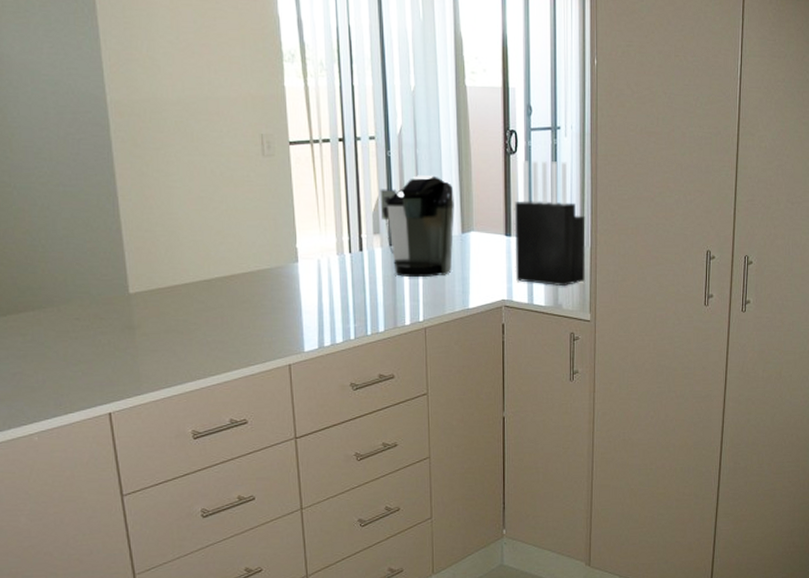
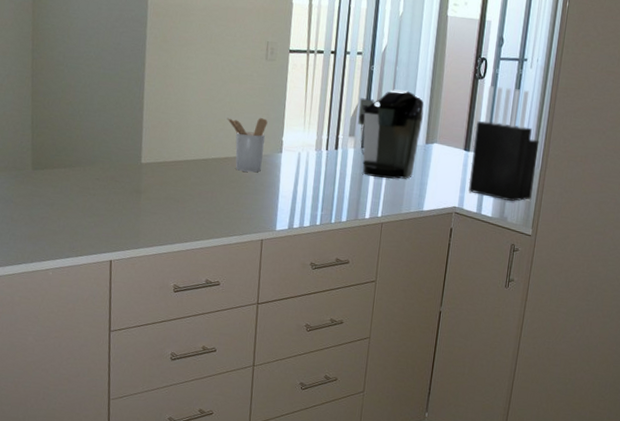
utensil holder: none [226,224,277,289] -> present [226,117,268,172]

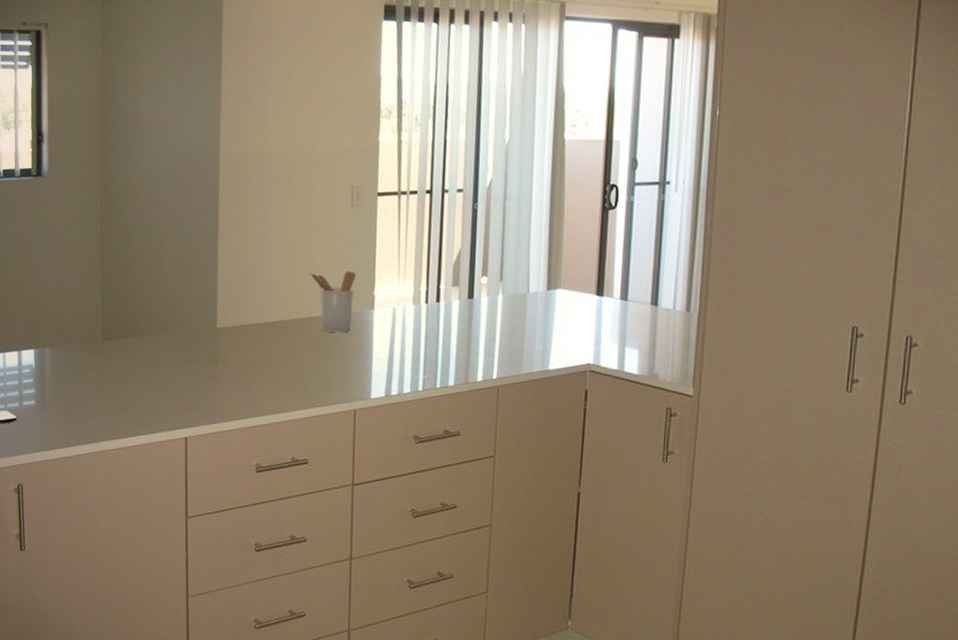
coffee maker: present [358,89,424,179] -> none [462,228,542,334]
knife block: present [468,86,539,202] -> none [605,217,694,355]

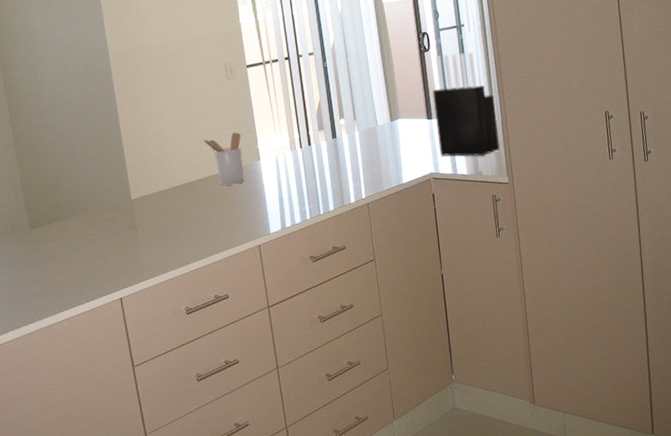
knife block: none [605,217,694,355] -> present [432,52,500,157]

